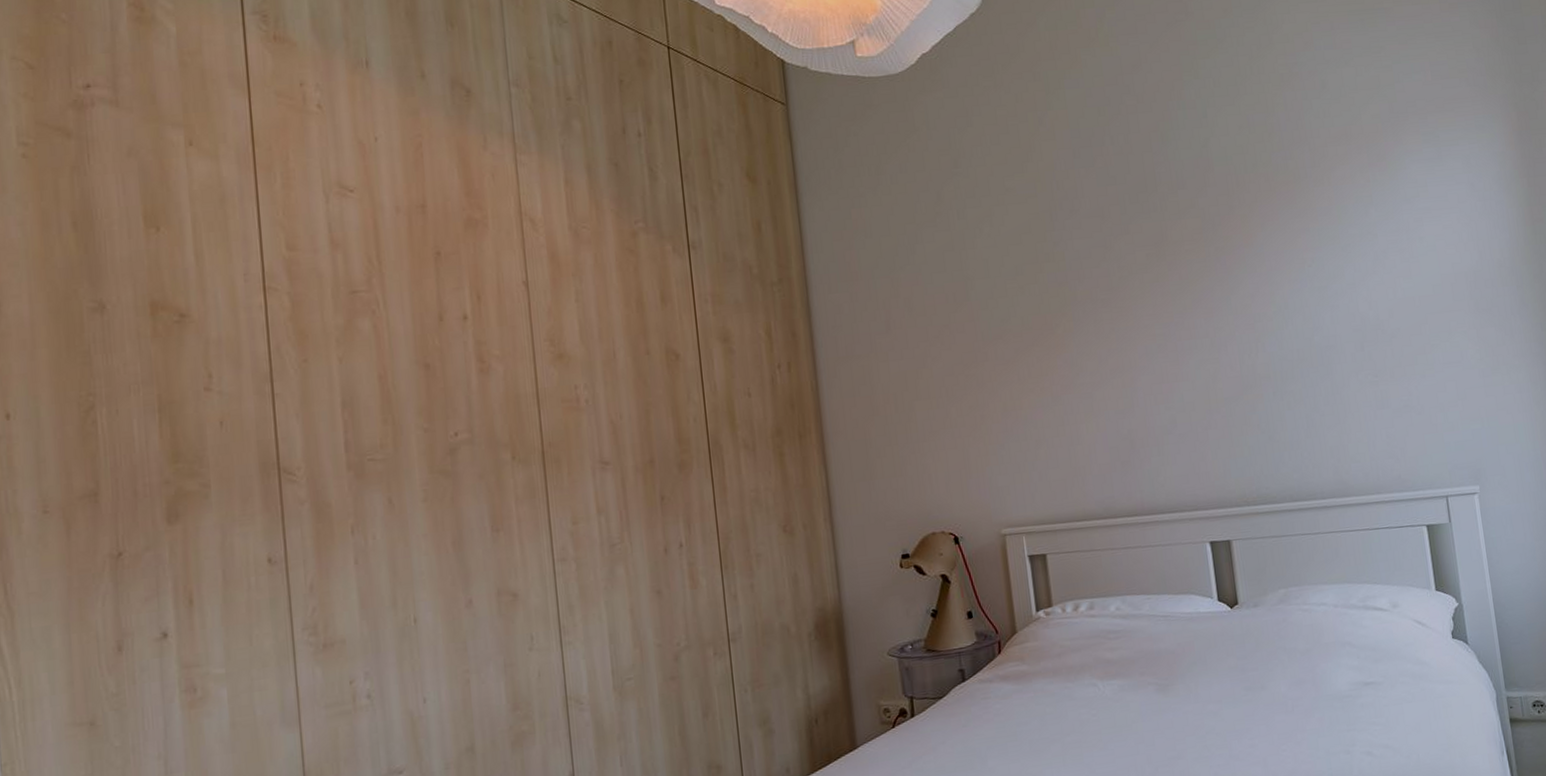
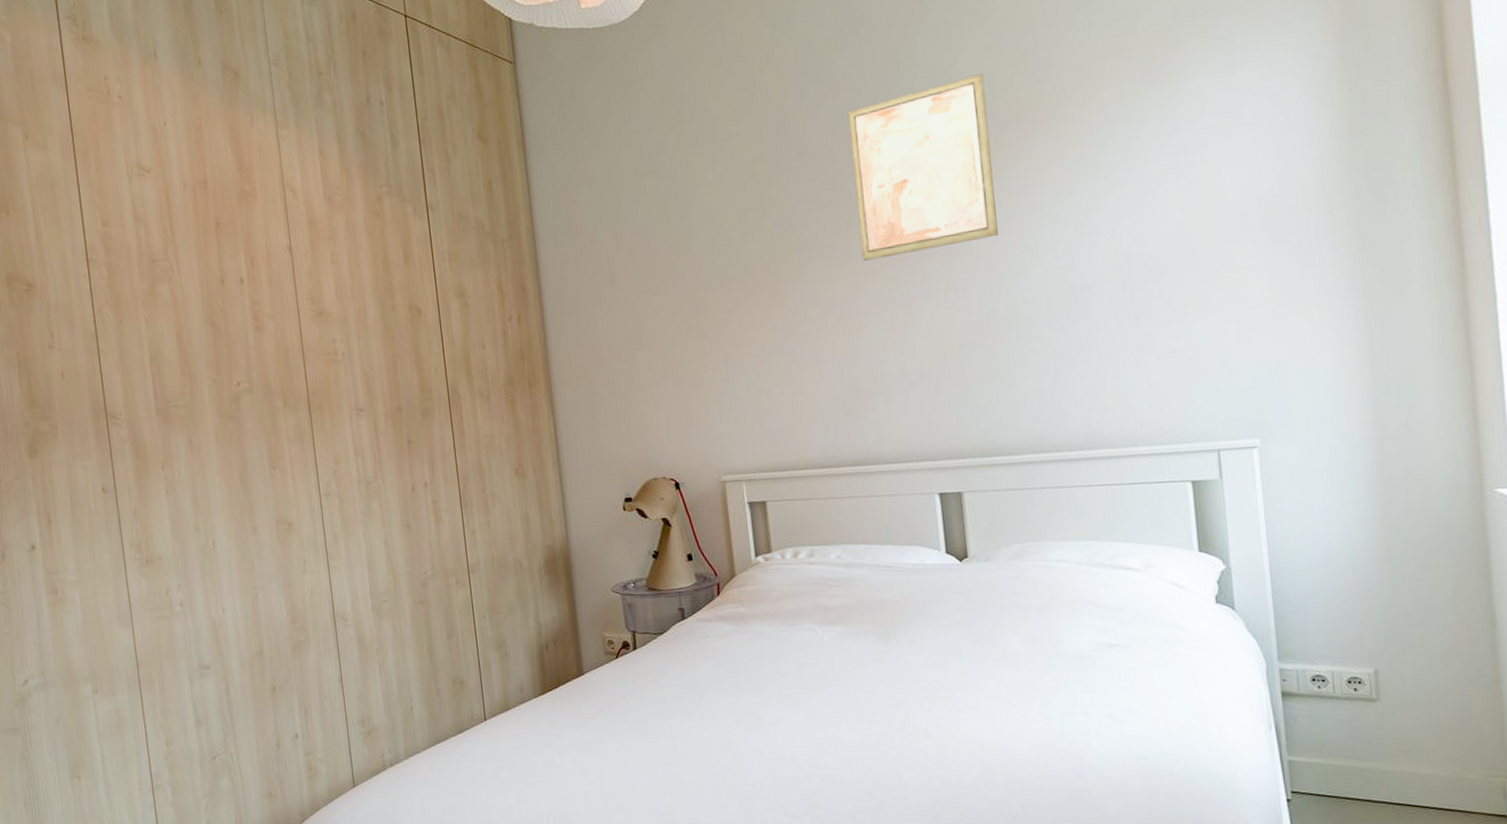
wall art: none [1116,149,1254,317] -> present [847,74,998,261]

